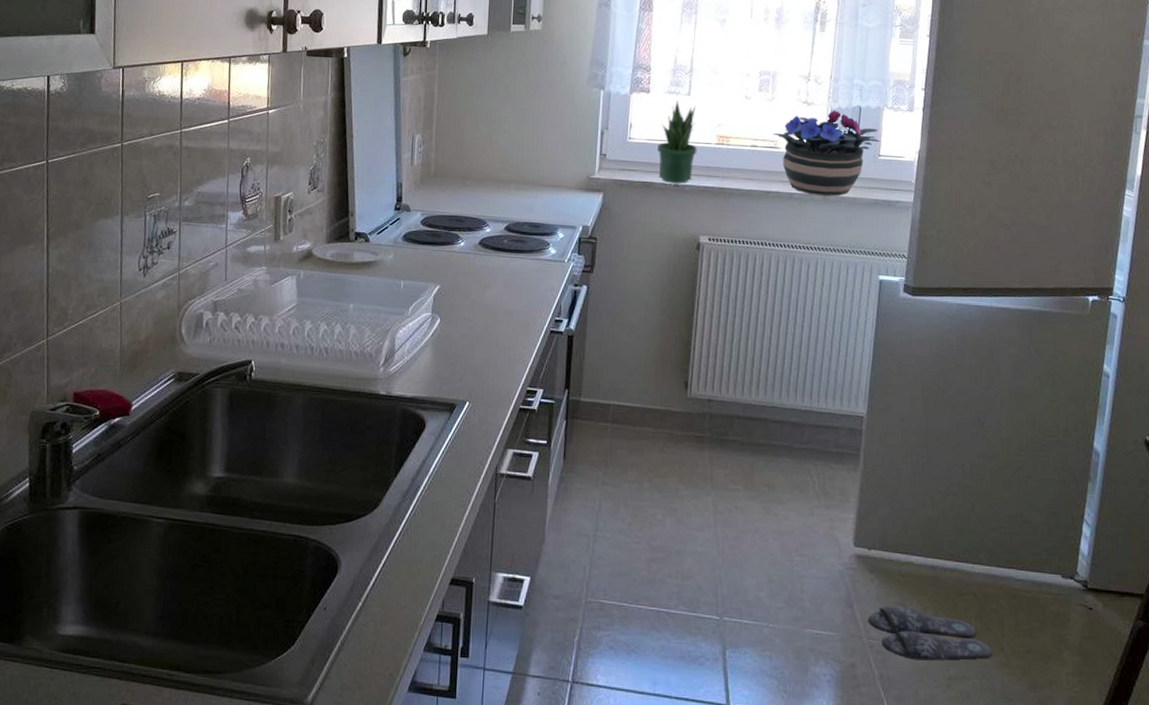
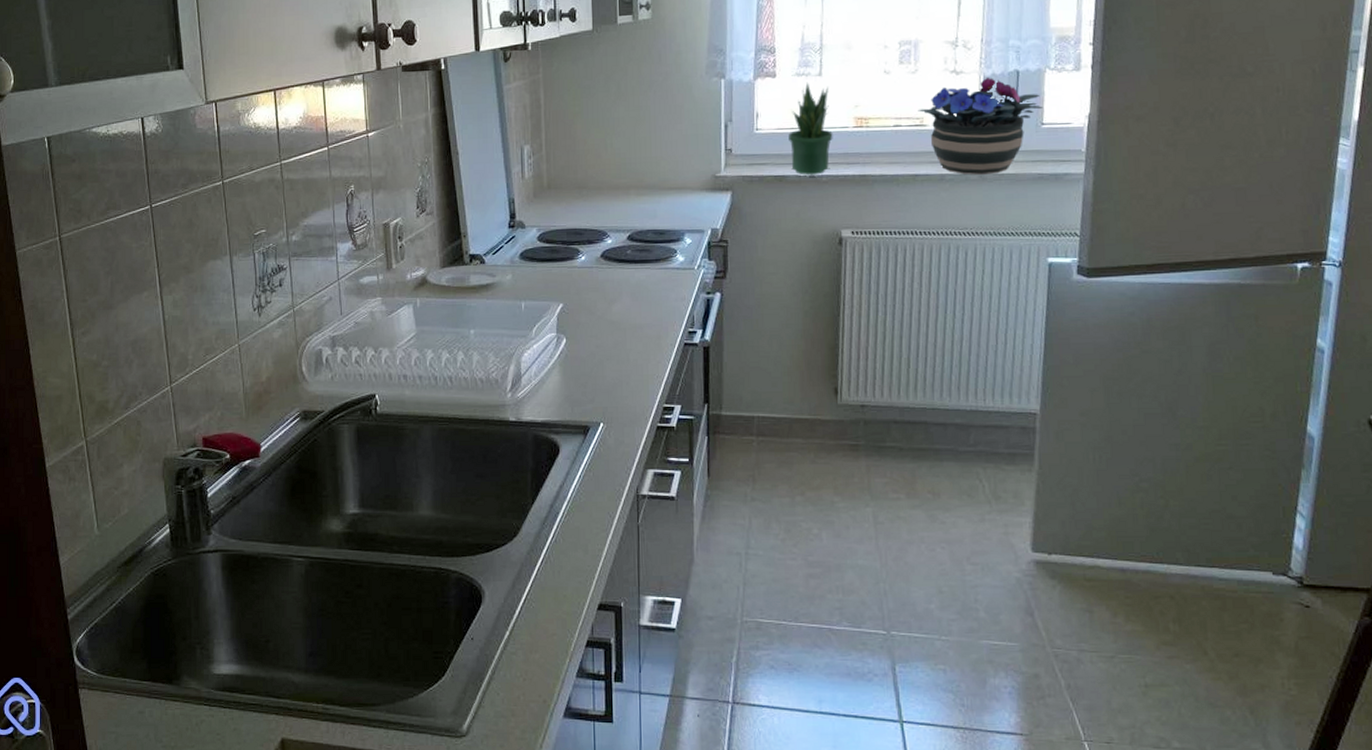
slippers: present [868,605,992,661] -> none [1051,612,1194,668]

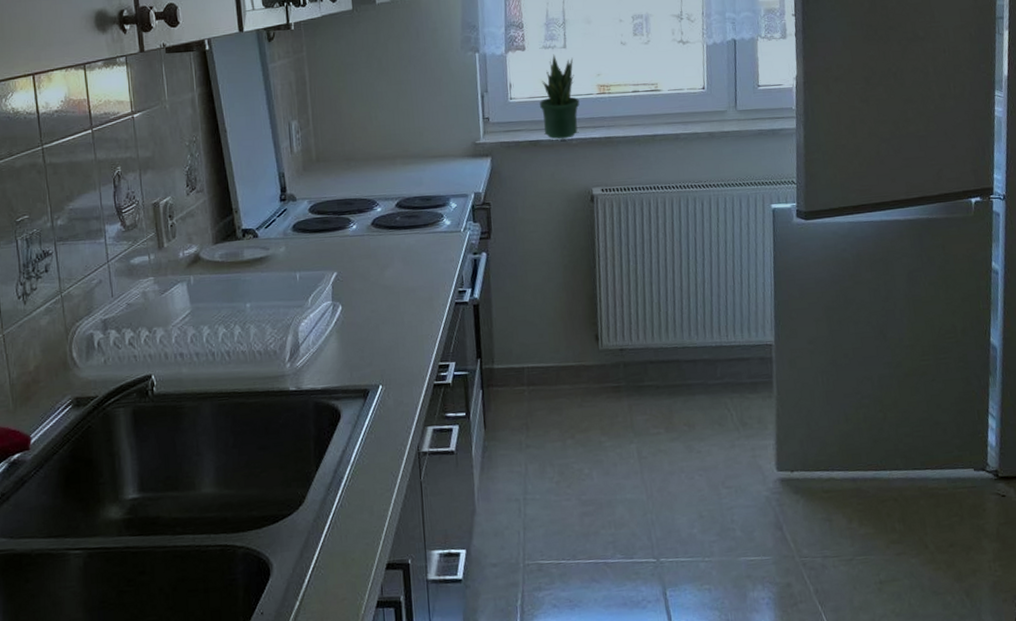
potted flower: present [918,76,1043,175] -> none [652,45,758,134]

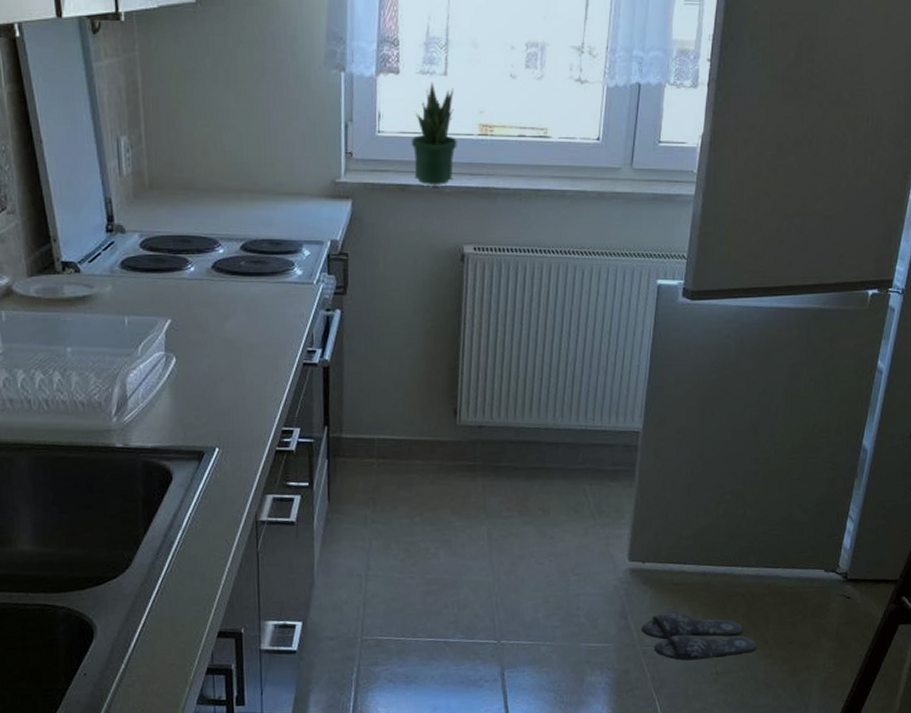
slippers: none [798,520,918,570] -> present [642,612,757,661]

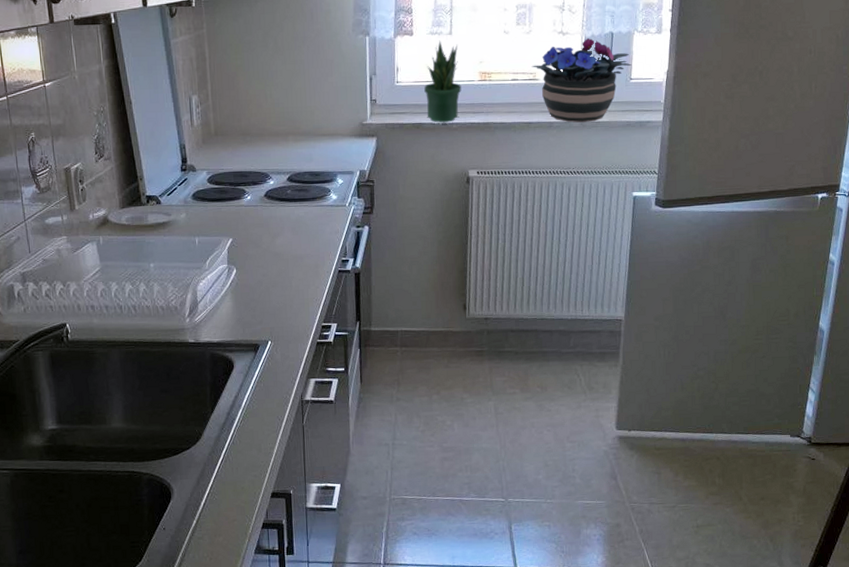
potted flower: none [542,88,661,192] -> present [531,37,631,123]
slippers: present [642,612,757,661] -> none [630,473,733,515]

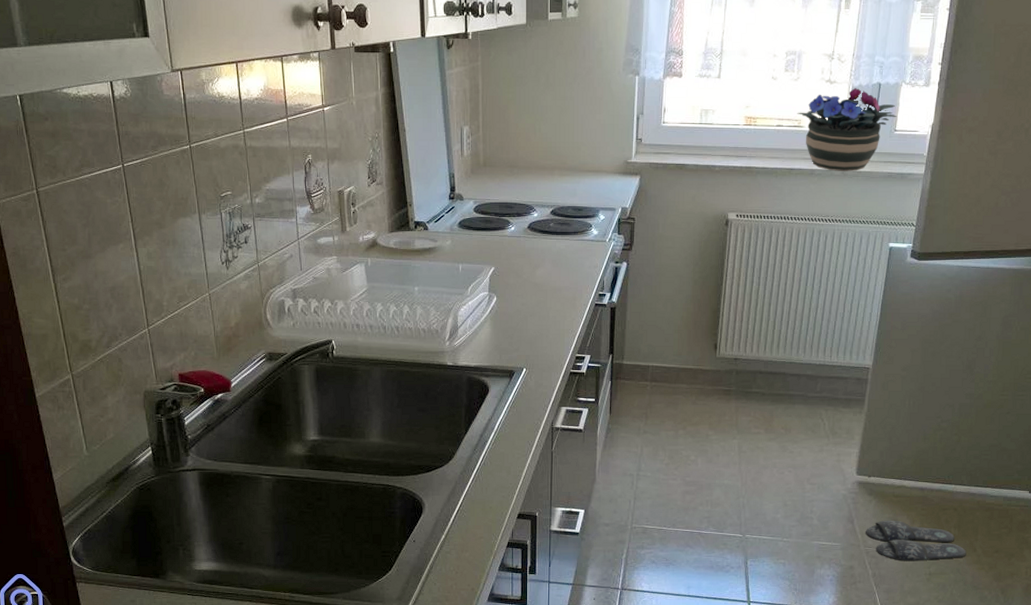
planter: present [424,40,462,123] -> none [690,83,726,165]
slippers: none [630,473,733,515] -> present [866,520,967,561]

